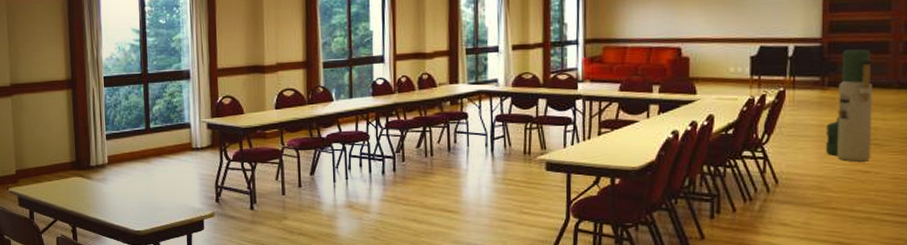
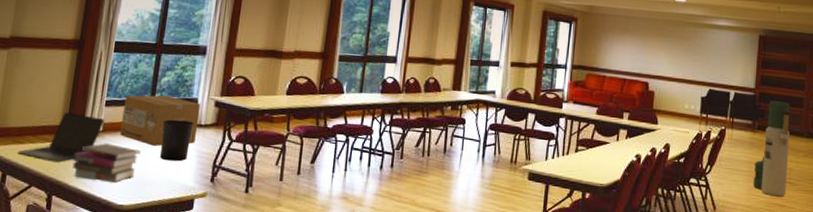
laptop: none [39,149,108,197] -> present [18,112,104,162]
books: none [86,175,148,210] -> present [72,143,142,182]
cardboard box: none [123,123,195,173] -> present [120,95,201,146]
waste bin: none [161,145,191,186] -> present [160,119,195,161]

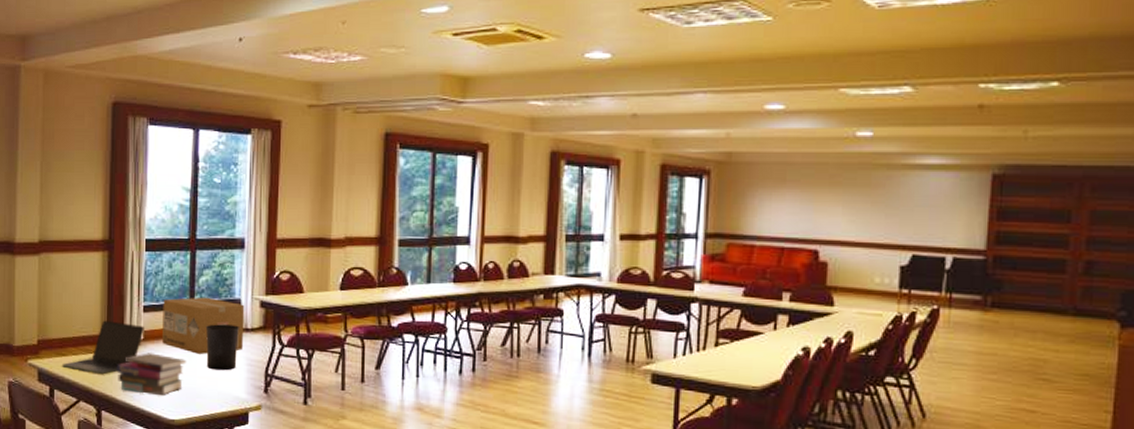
water cooler: present [753,101,790,197] -> none [983,266,1045,399]

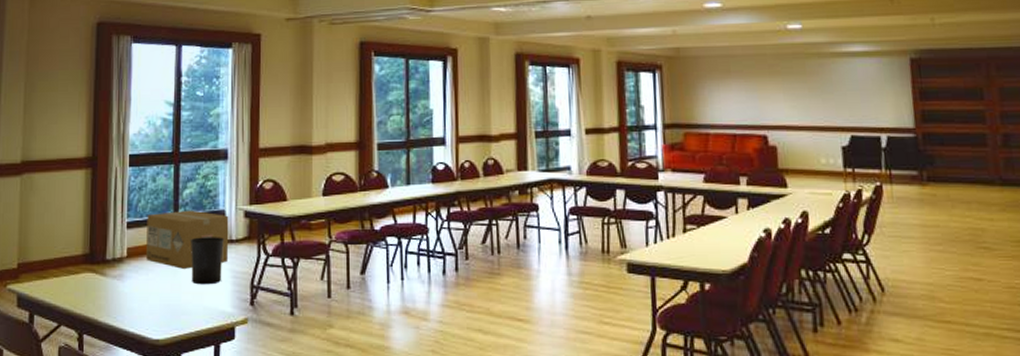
laptop: present [62,320,144,375] -> none [43,239,128,296]
books: present [117,353,187,395] -> none [99,270,172,314]

